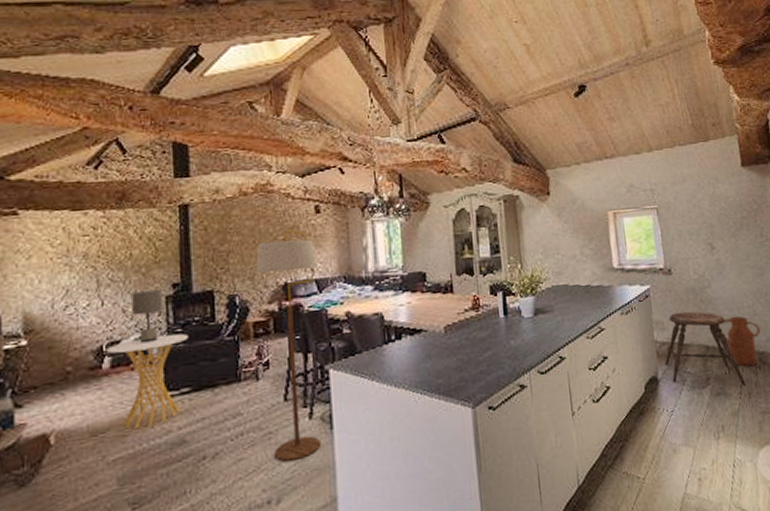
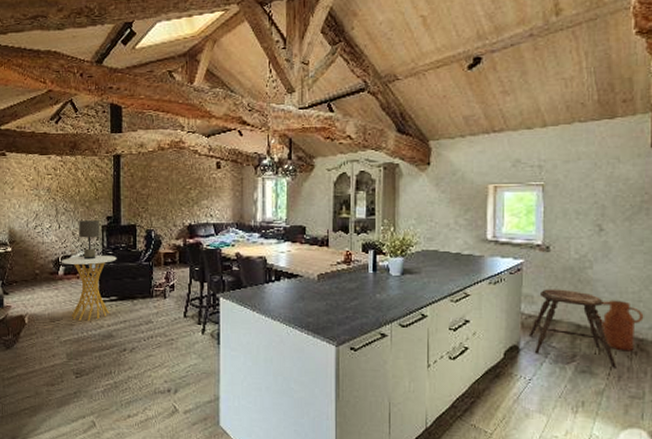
floor lamp: present [256,229,322,462] -> none [168,181,216,363]

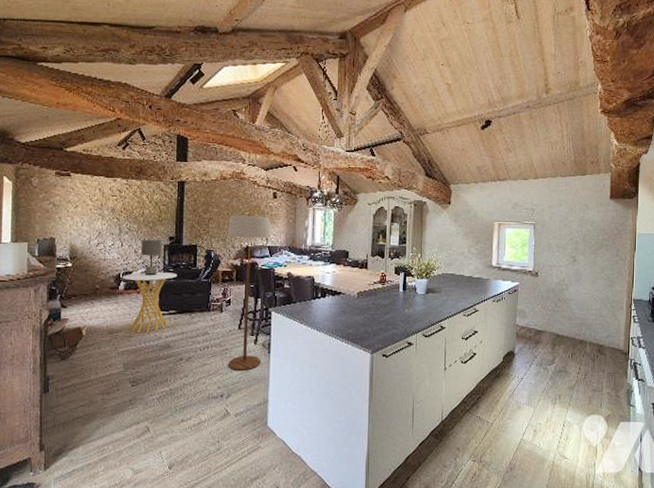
floor lamp: none [168,181,216,363] -> present [228,208,271,370]
stool: present [528,289,616,368] -> none [521,306,584,368]
watering can: present [597,300,644,351] -> none [571,315,603,355]

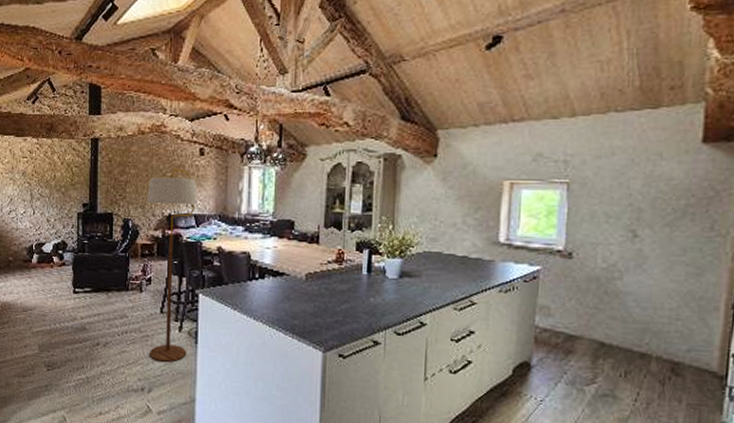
side table: present [123,271,177,333] -> none [36,243,92,312]
lamp: present [141,240,162,276] -> none [54,207,75,248]

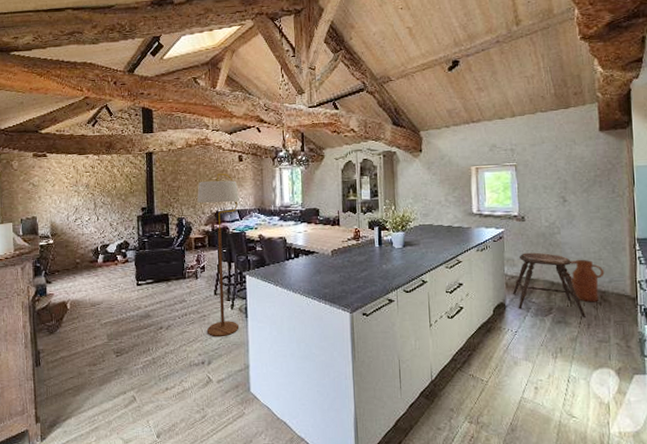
stool: none [542,300,645,394] -> present [512,252,586,317]
watering can: none [625,316,682,376] -> present [567,259,605,303]

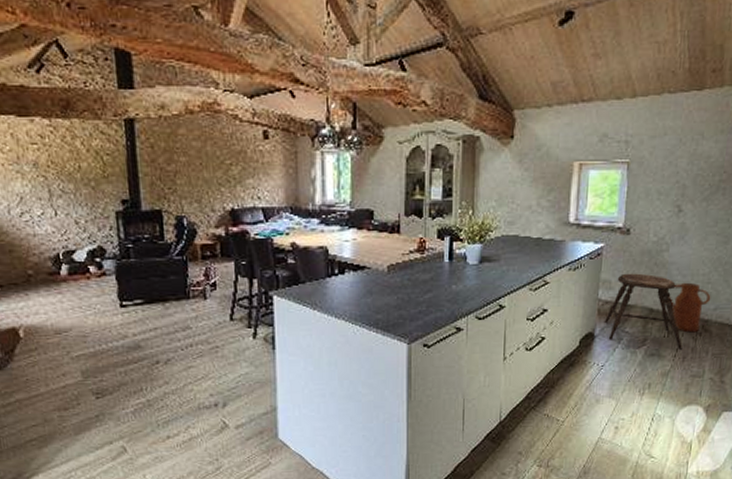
floor lamp: present [197,173,240,336] -> none [203,154,264,373]

